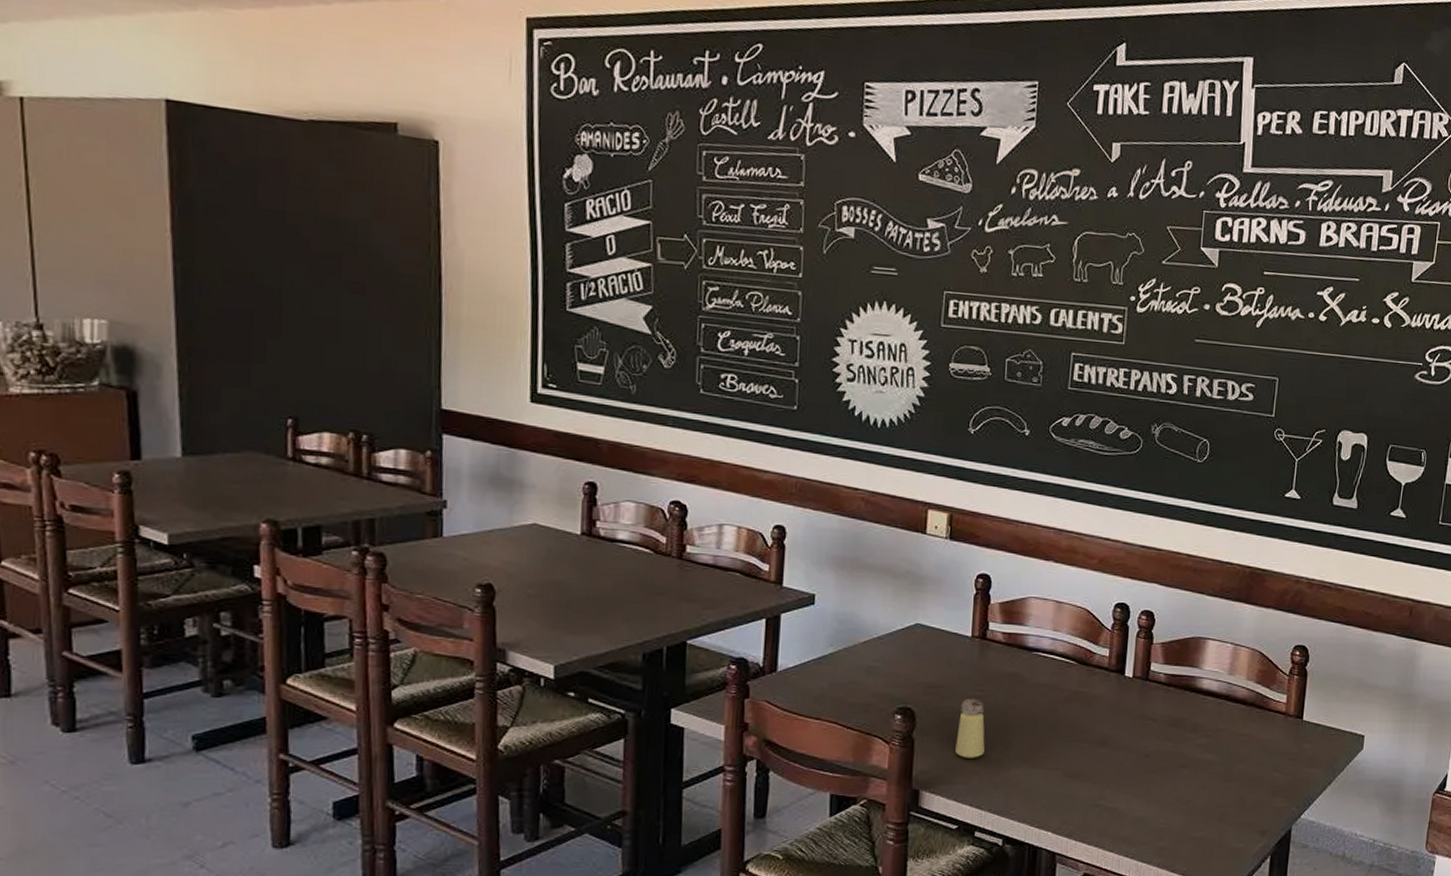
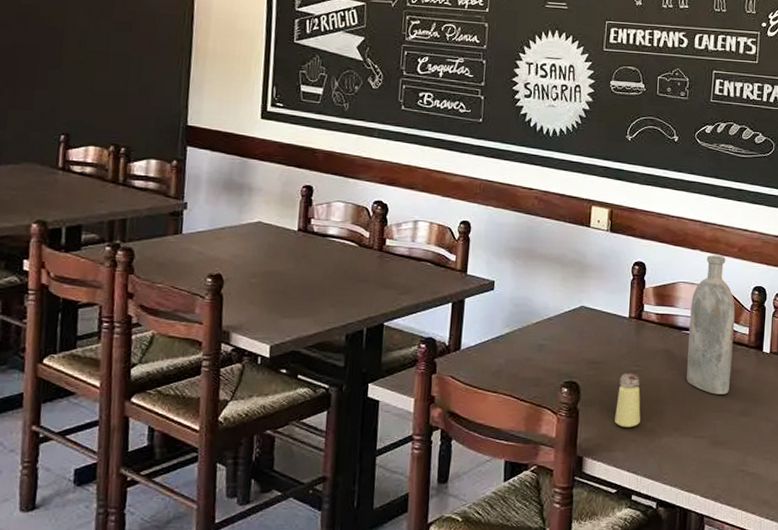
bottle: none [1037,567,1094,723] -> present [687,255,736,395]

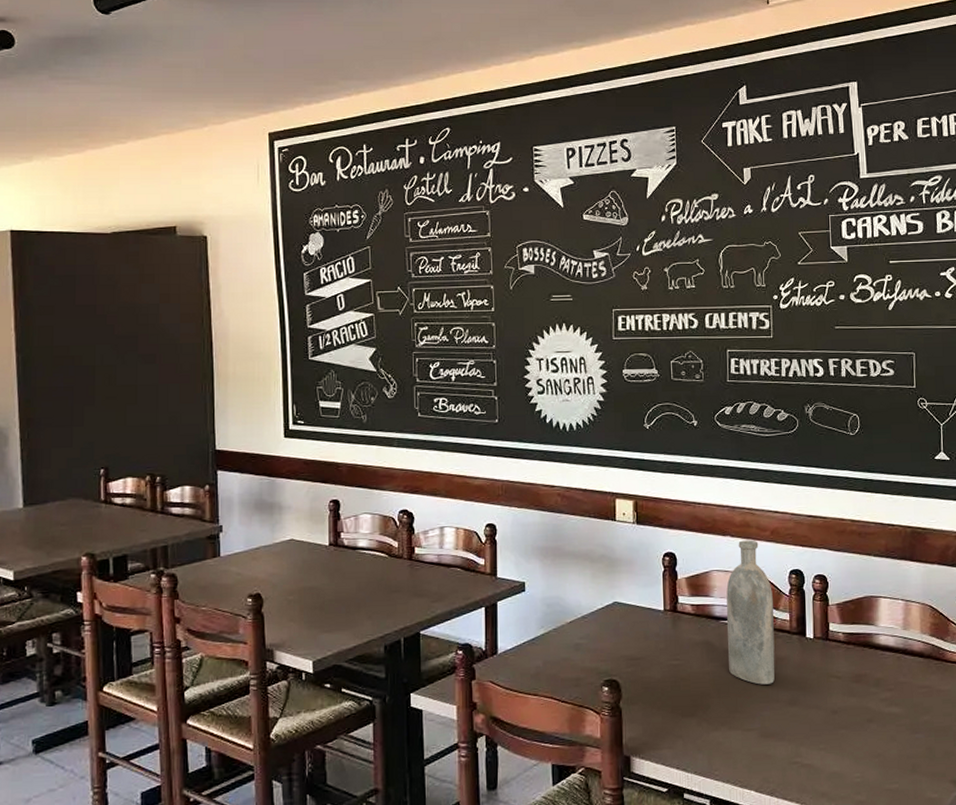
saltshaker: present [615,373,641,428] -> none [659,667,685,724]

